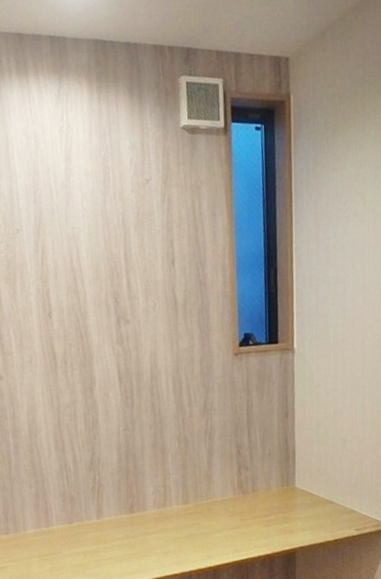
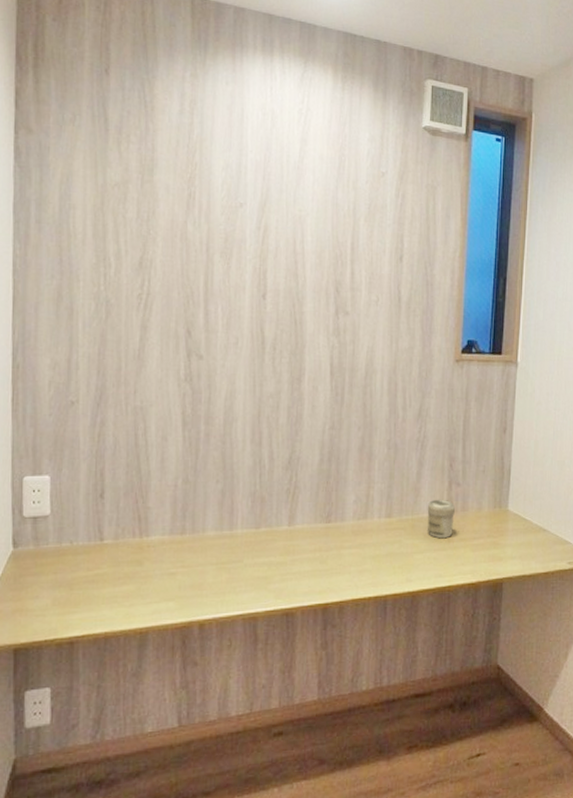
jar: none [220,483,246,518] -> present [427,499,455,539]

